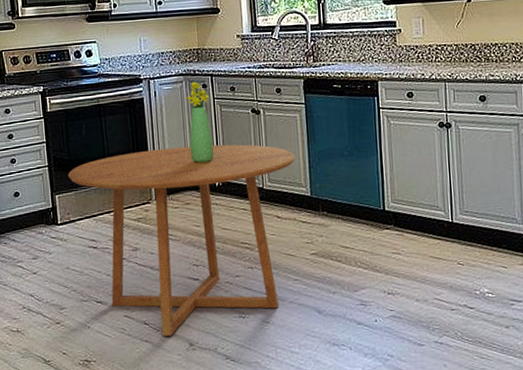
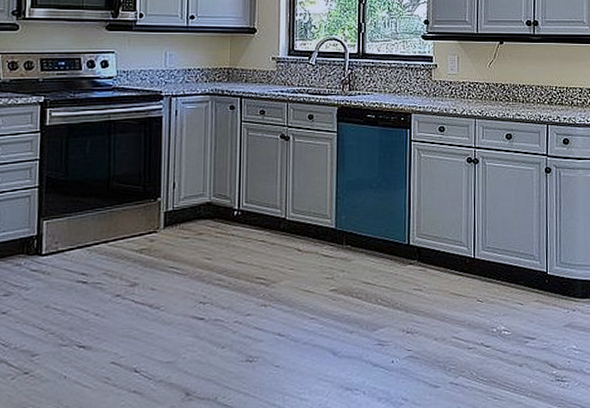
dining table: present [67,144,296,336] -> none [61,170,323,385]
bouquet: present [186,81,214,164] -> none [209,102,236,190]

